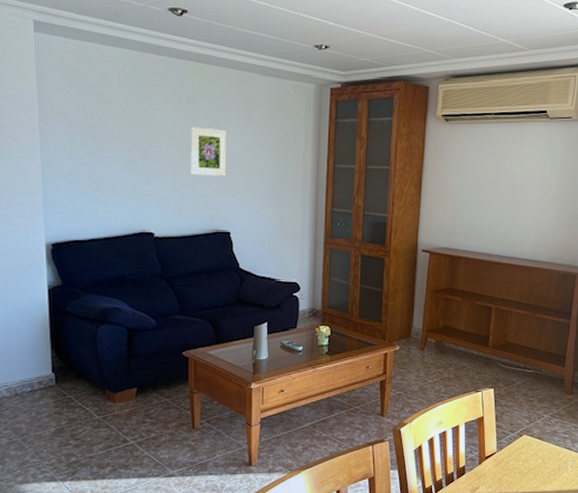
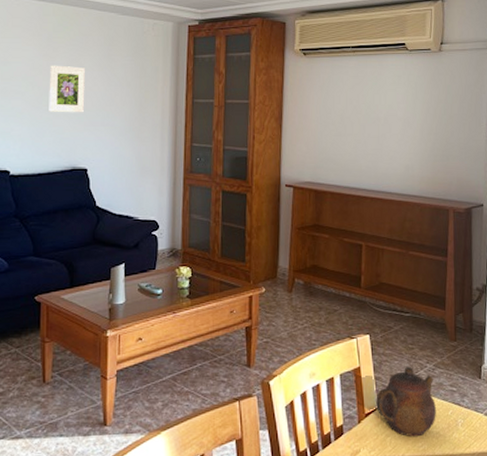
teapot: none [496,417,549,476] -> present [376,367,436,437]

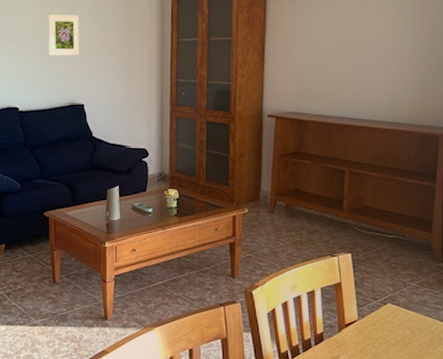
teapot: present [376,367,436,437] -> none [357,285,419,348]

